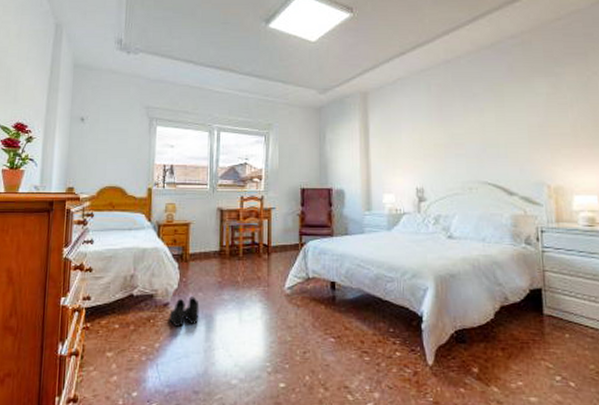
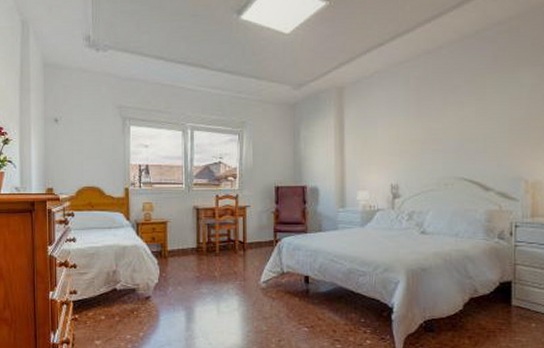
boots: present [169,296,200,327] -> none [151,290,180,318]

